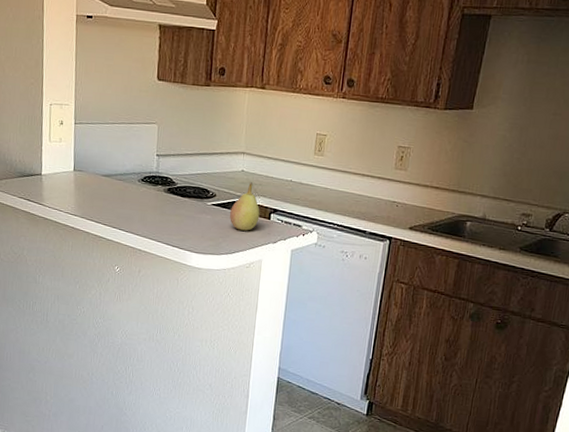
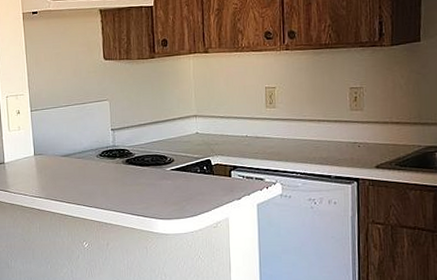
fruit: present [230,182,260,231] -> none [190,143,220,191]

